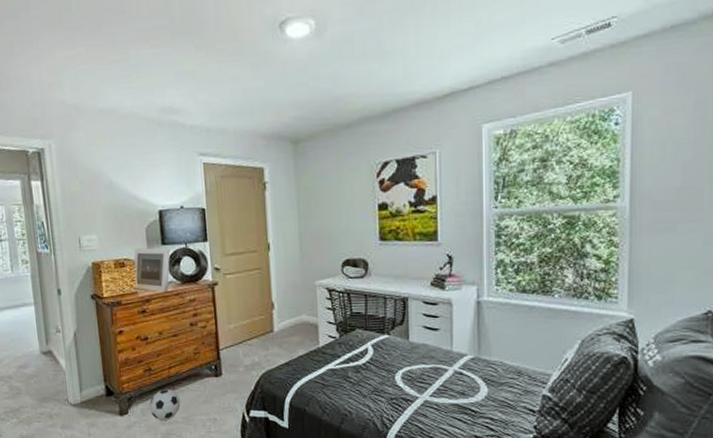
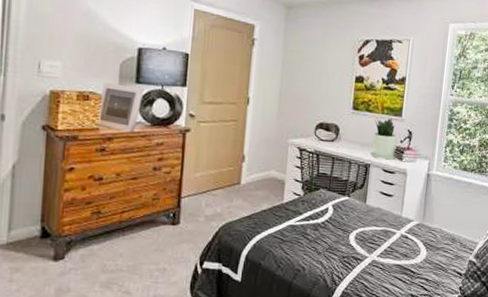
soccer ball: present [150,389,181,420] -> none [92,235,129,268]
planter: none [406,243,438,291] -> present [370,117,397,160]

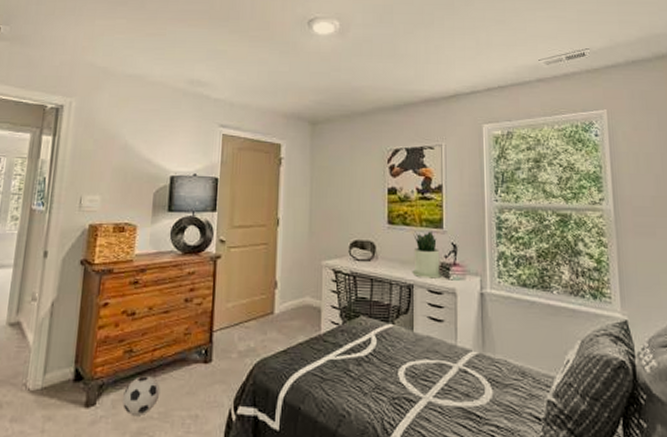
soccer ball: none [92,235,129,268] -> present [122,376,160,415]
picture frame: present [94,83,144,132] -> none [129,213,176,262]

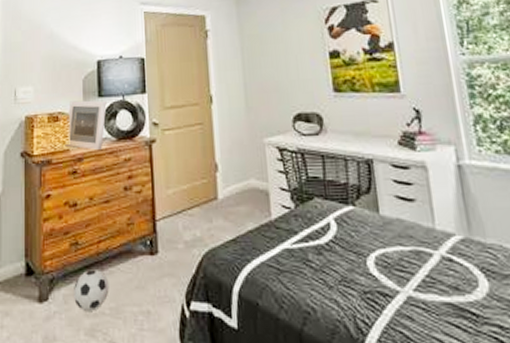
picture frame: none [129,213,176,262] -> present [65,100,107,150]
planter: present [412,230,443,279] -> none [365,95,407,151]

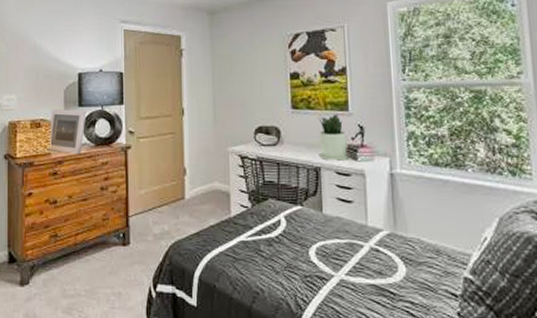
soccer ball: present [74,270,109,311] -> none [53,258,85,293]
planter: none [365,95,407,151] -> present [318,113,350,161]

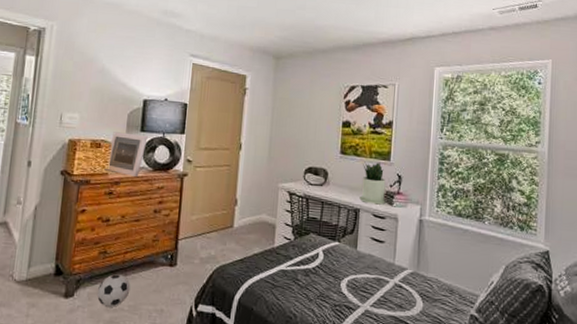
soccer ball: none [53,258,85,293] -> present [97,274,131,307]

